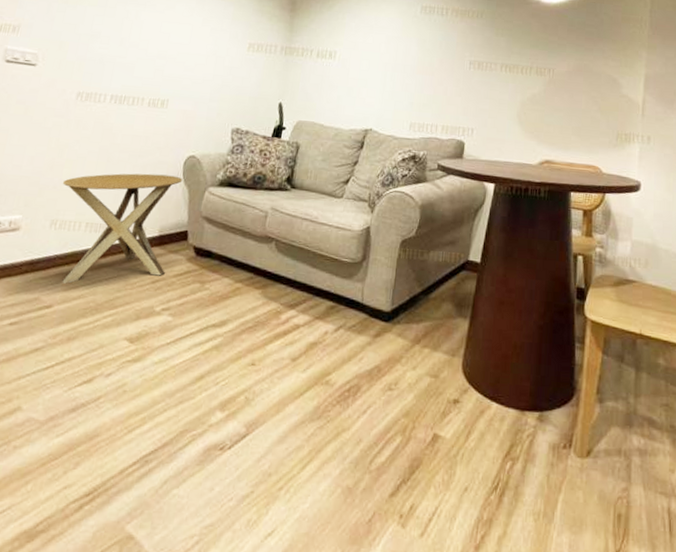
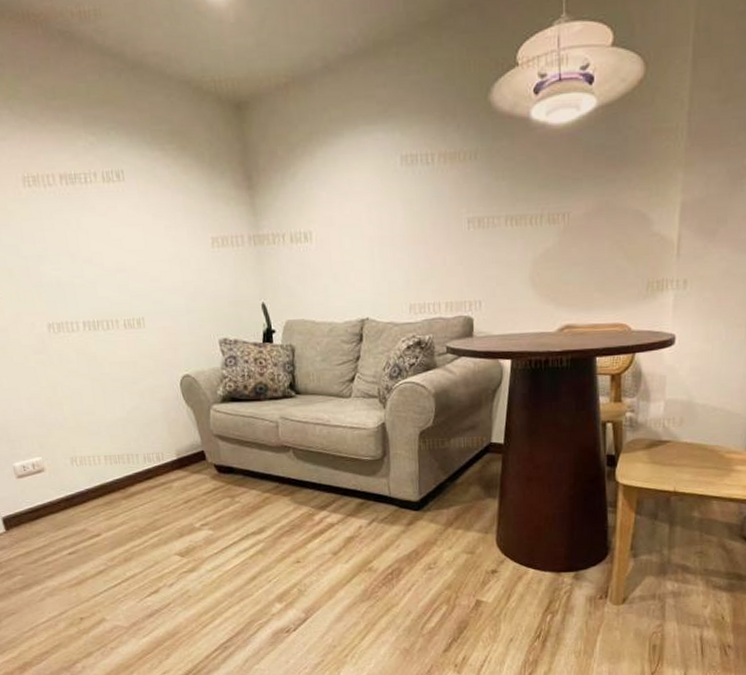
side table: present [62,173,183,284] -> none [67,398,194,514]

